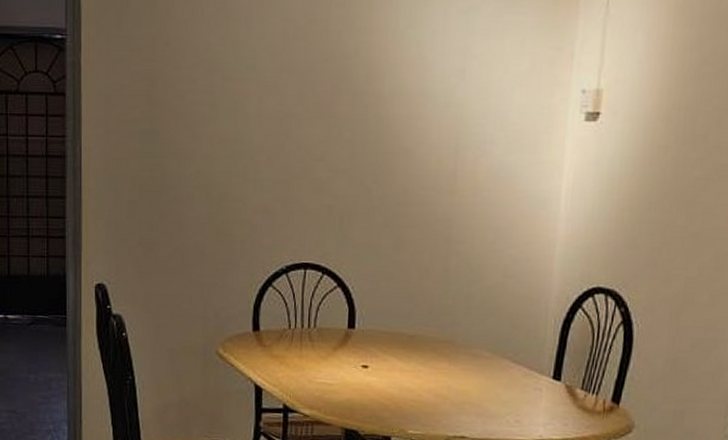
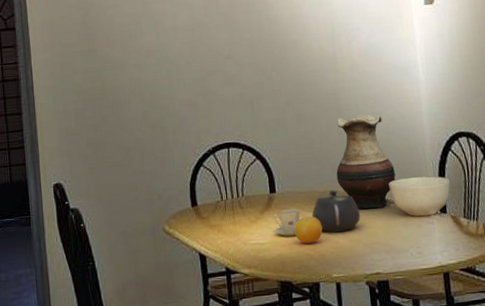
teacup: none [346,350,380,380] -> present [273,209,300,236]
fruit: none [371,360,405,392] -> present [294,216,323,244]
teapot: none [394,334,454,384] -> present [312,189,361,232]
vase: none [432,249,506,364] -> present [336,114,396,210]
bowl: none [494,332,574,382] -> present [388,176,451,217]

